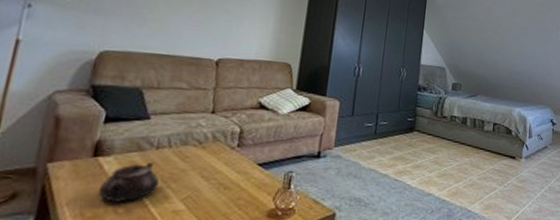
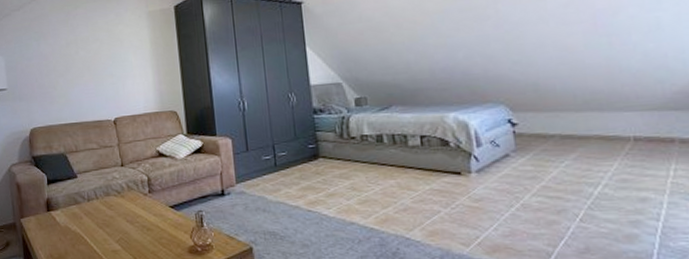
teapot: present [98,163,160,203] -> none [57,213,97,246]

